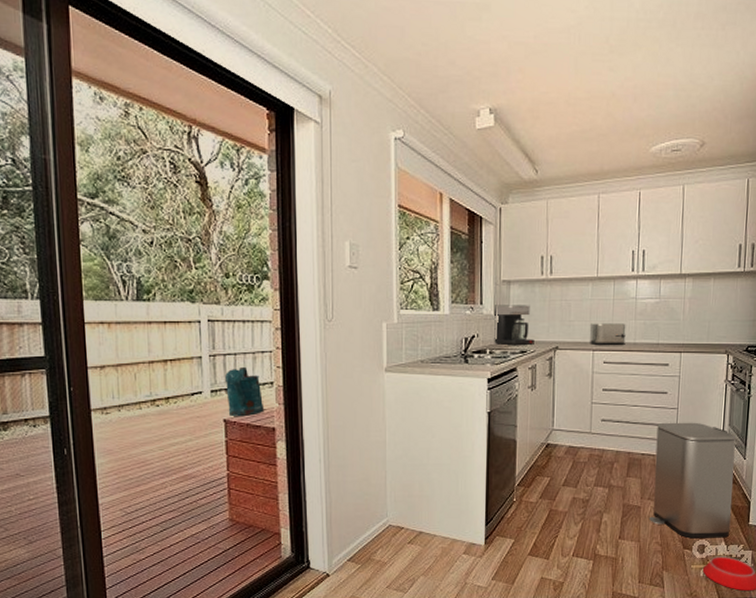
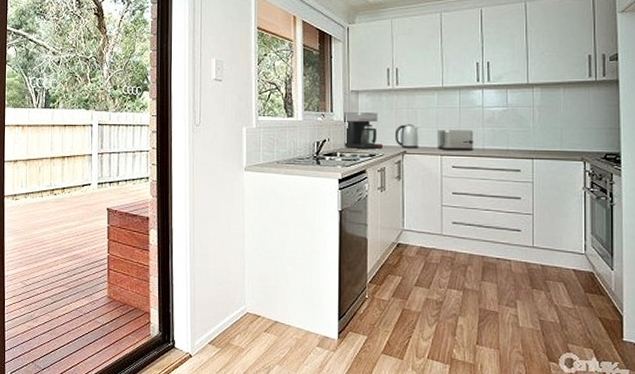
watering can: present [225,366,265,417] -> none [110,163,141,207]
kettle: none [547,317,572,343] -> present [394,124,419,148]
pedal bin: present [648,422,736,539] -> none [508,227,602,353]

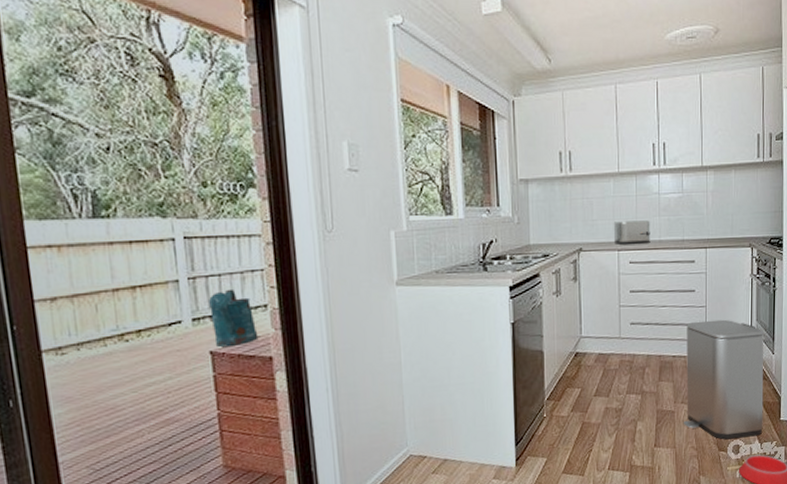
watering can: none [110,163,141,207] -> present [209,288,259,348]
coffee maker: present [344,112,383,150] -> none [513,205,557,250]
kettle: present [394,124,419,148] -> none [569,217,596,245]
pedal bin: none [508,227,602,353] -> present [683,319,764,440]

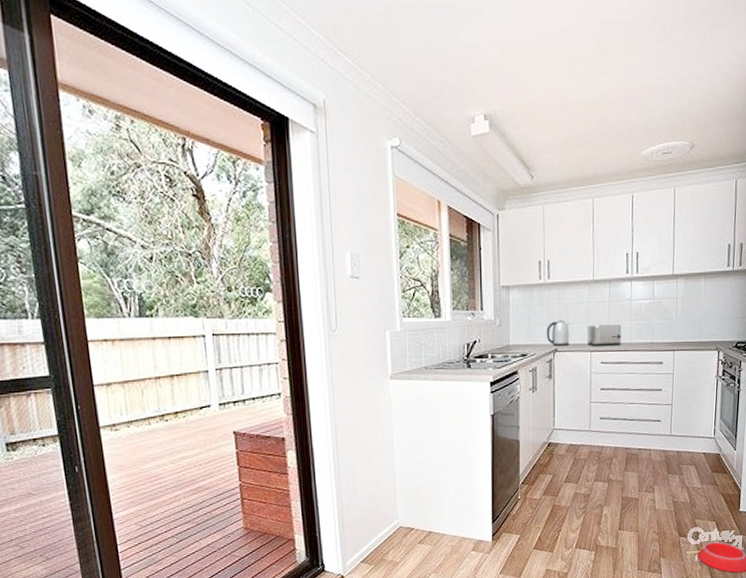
watering can: present [209,288,259,348] -> none [233,379,273,429]
kettle: none [569,217,596,245] -> present [546,320,570,346]
pedal bin: present [683,319,764,440] -> none [646,417,727,527]

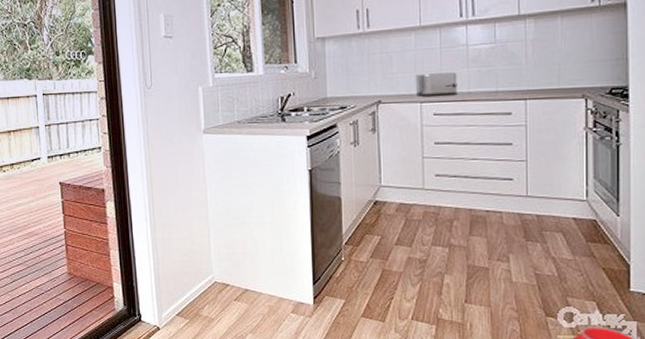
kettle: present [546,320,570,346] -> none [367,70,396,97]

